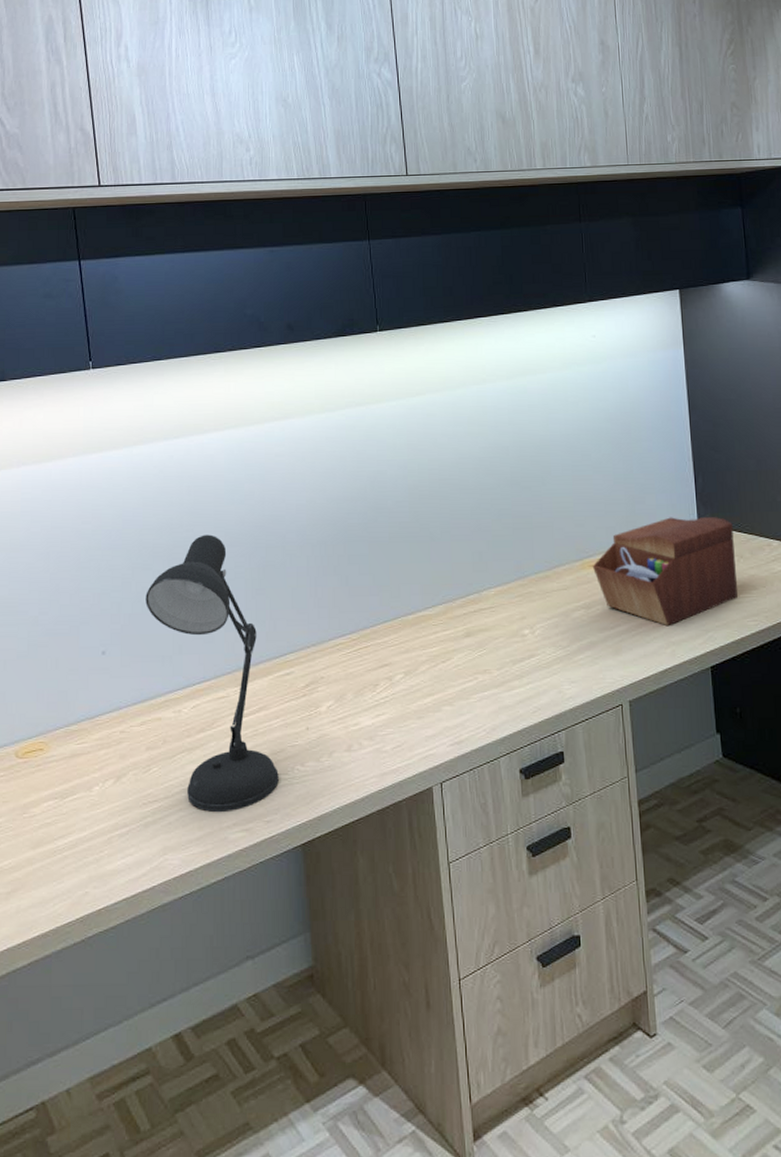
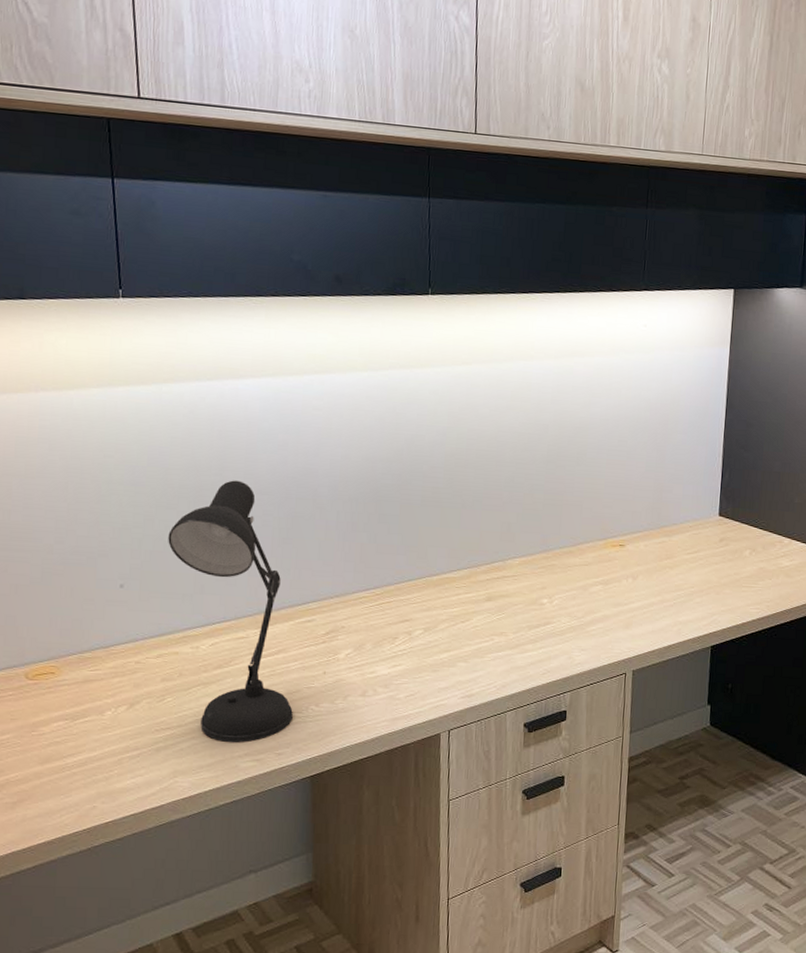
sewing box: present [592,517,738,627] -> none [614,507,750,607]

